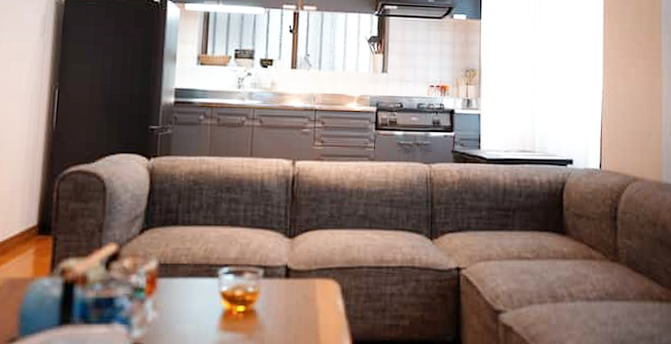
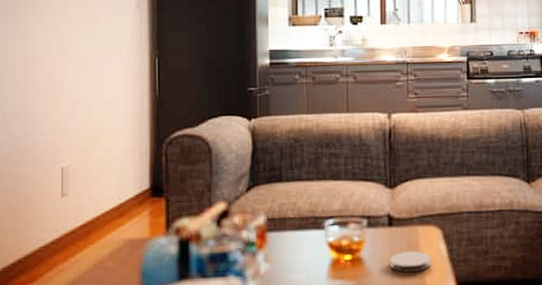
coaster: none [284,306,327,327] -> present [390,251,431,272]

